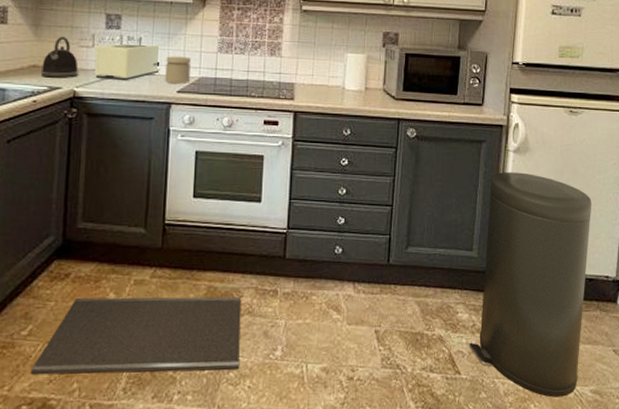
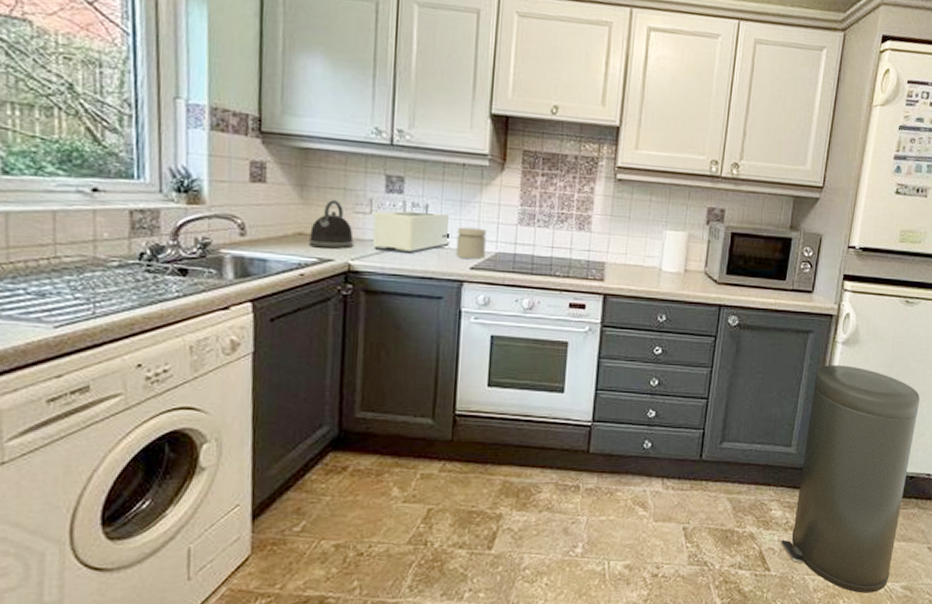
door mat: present [30,297,241,375] -> none [304,492,539,573]

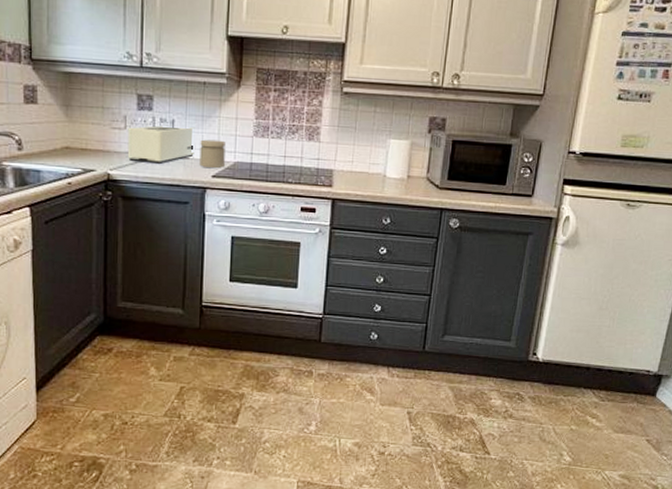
kettle: present [308,200,354,249] -> none [73,118,111,161]
pedal bin: present [781,365,921,593] -> none [500,265,641,479]

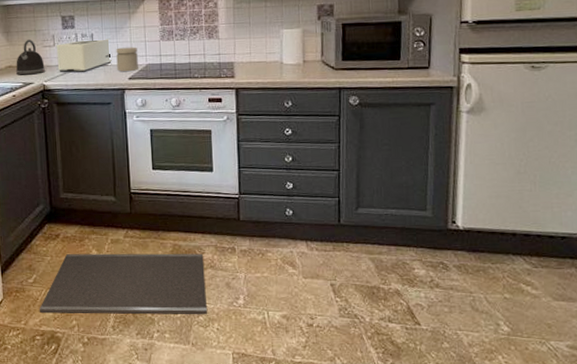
kettle: none [73,118,111,161] -> present [15,40,45,75]
door mat: none [80,371,277,440] -> present [39,253,207,315]

